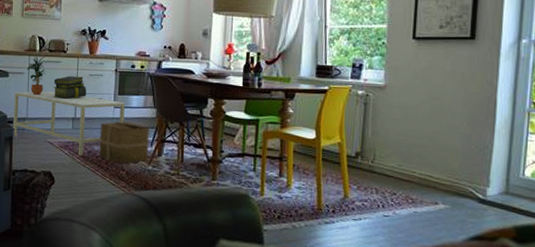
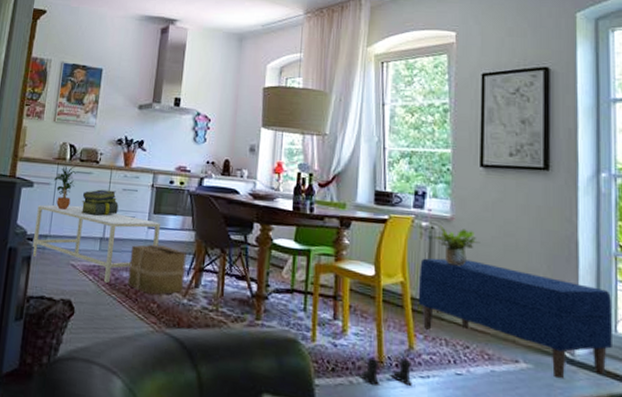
boots: none [301,205,346,228] -> present [358,357,412,386]
bench: none [353,121,522,216] -> present [418,258,613,379]
potted plant: none [369,93,410,127] -> present [434,225,480,266]

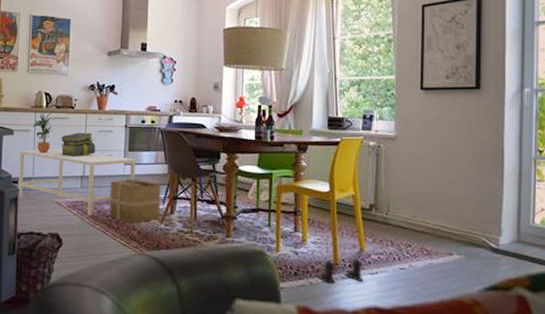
bench: present [418,258,613,379] -> none [367,172,532,266]
potted plant: present [434,225,480,266] -> none [380,143,421,178]

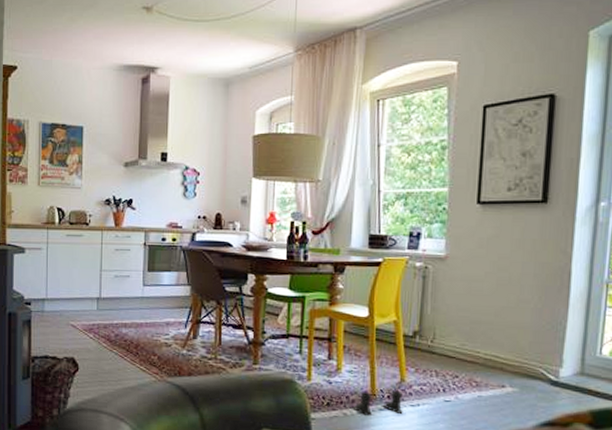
coffee table: present [19,148,135,216] -> none [32,268,155,340]
potted plant: present [33,112,53,153] -> none [46,229,67,273]
stack of books: present [60,132,96,157] -> none [75,251,112,278]
cardboard box: present [109,178,161,223] -> none [127,301,183,348]

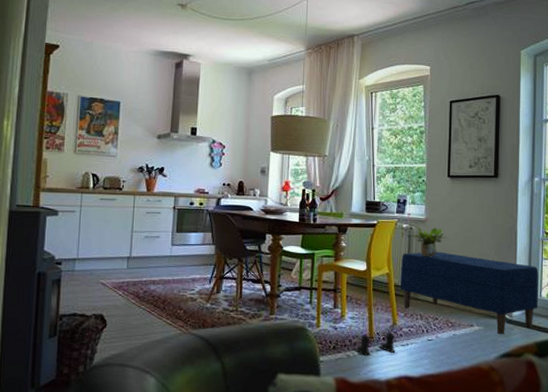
bench: none [410,296,600,400] -> present [400,252,539,335]
potted plant: none [428,264,474,303] -> present [412,226,447,257]

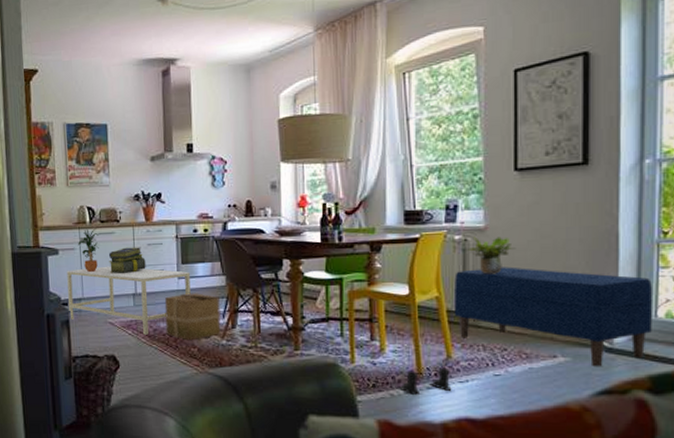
coffee table: none [62,229,183,296] -> present [67,266,191,335]
potted plant: none [79,193,100,234] -> present [78,228,99,272]
stack of books: none [107,213,143,238] -> present [108,247,146,274]
cardboard box: none [155,259,208,303] -> present [164,293,221,341]

